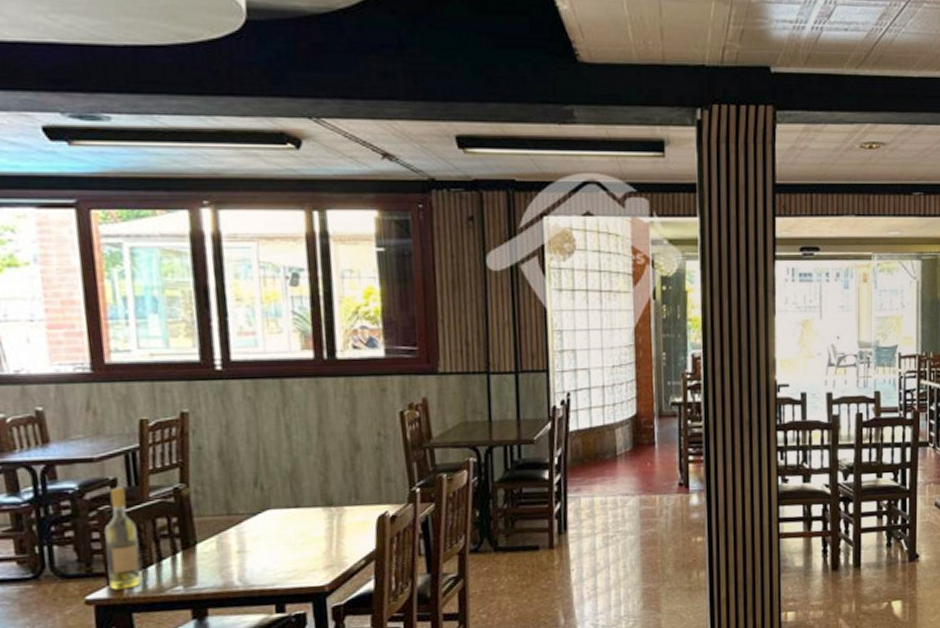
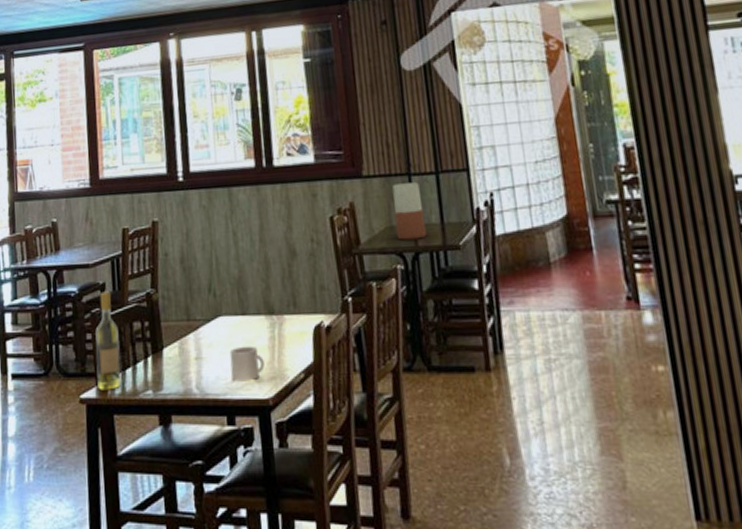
mug: none [279,537,320,572] -> present [229,346,265,382]
vase: none [469,381,502,435] -> present [392,182,427,240]

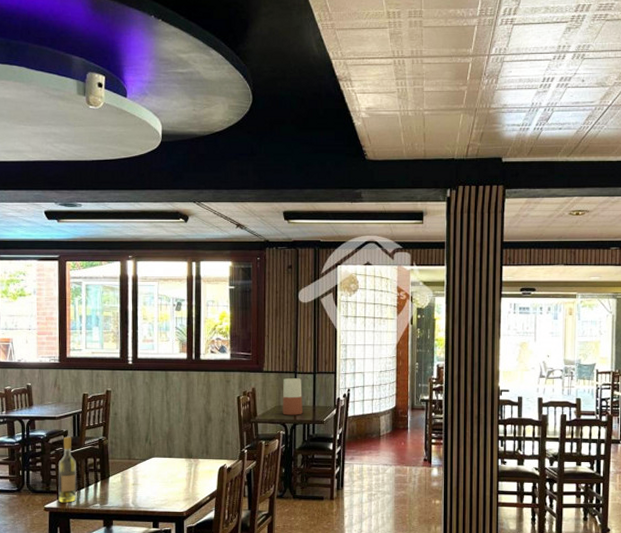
mug: present [229,346,265,382] -> none [158,478,182,500]

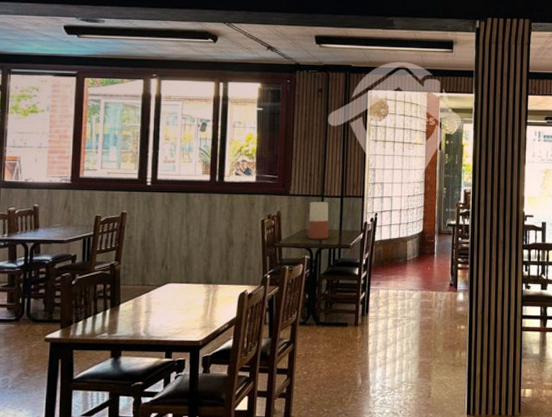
bottle: present [58,436,77,503] -> none [62,261,84,333]

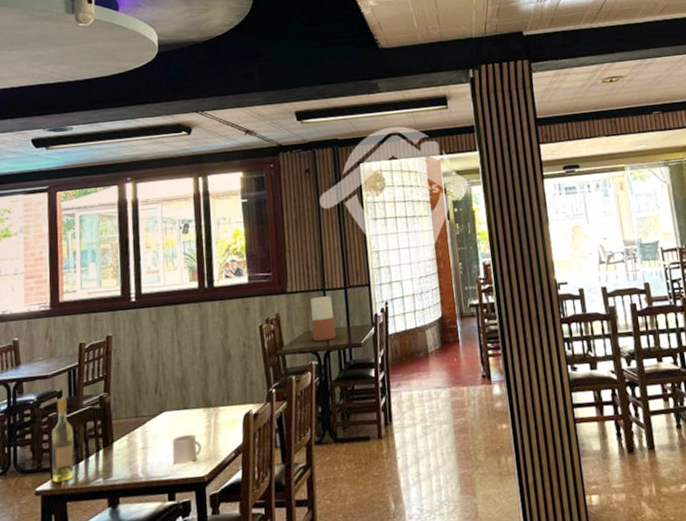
bottle: none [62,261,84,333] -> present [51,397,75,483]
mug: none [173,304,199,329] -> present [172,434,202,465]

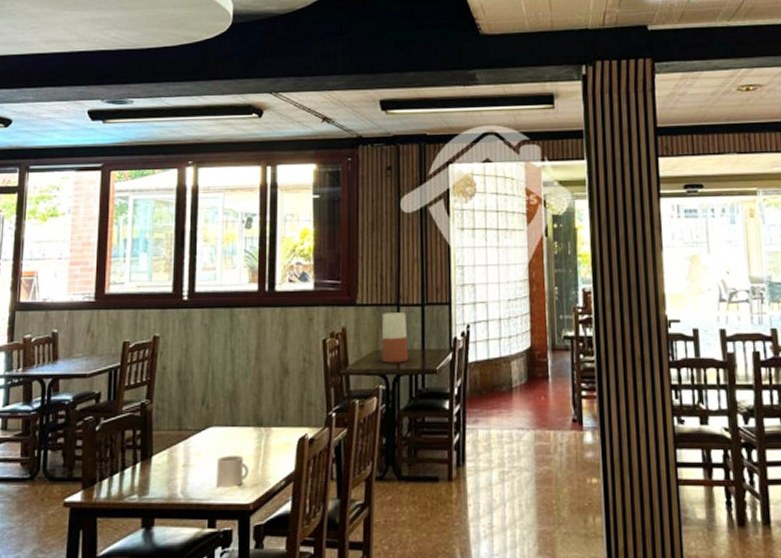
bottle: present [51,397,75,483] -> none [83,400,110,495]

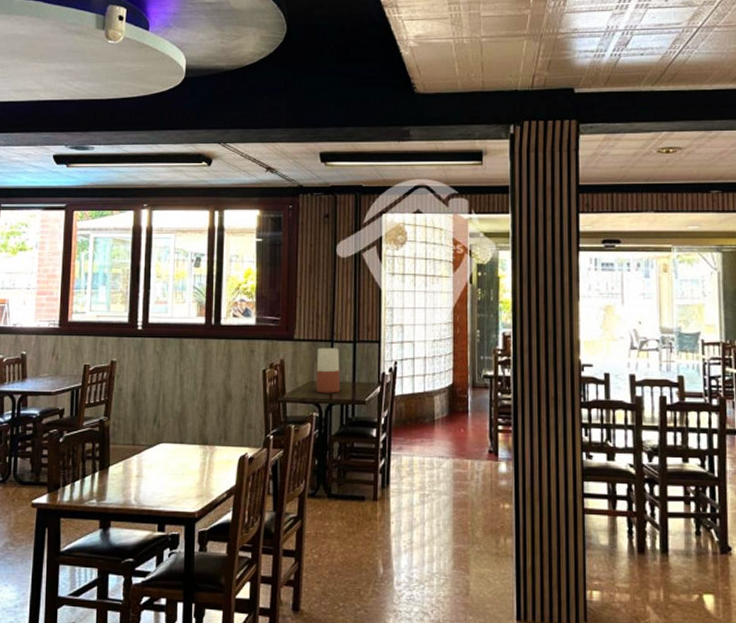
mug: present [216,455,249,488] -> none [166,468,194,497]

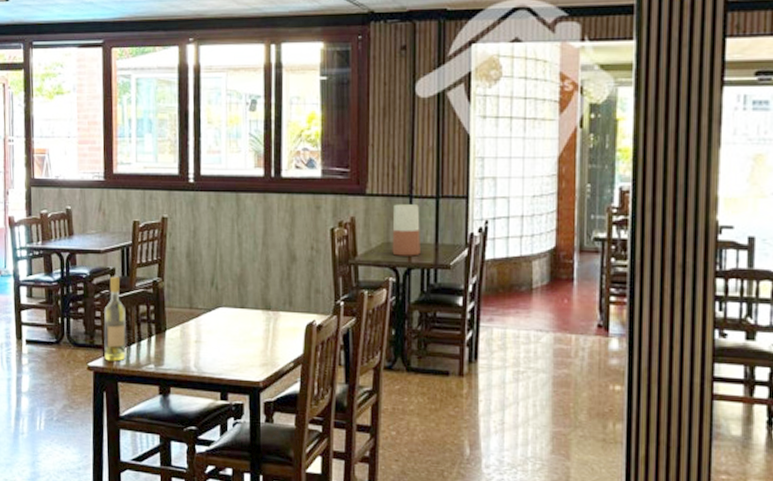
bottle: none [49,416,72,498] -> present [104,276,126,361]

